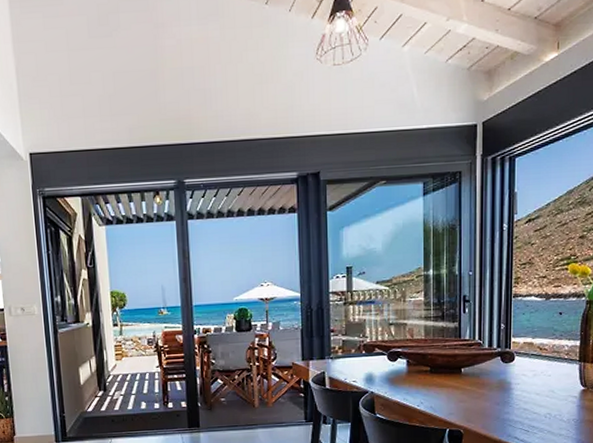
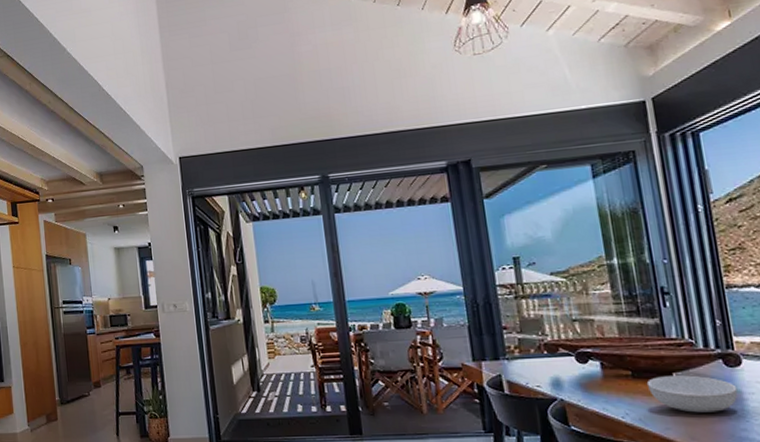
serving bowl: none [440,370,508,401] -> present [646,375,738,413]

